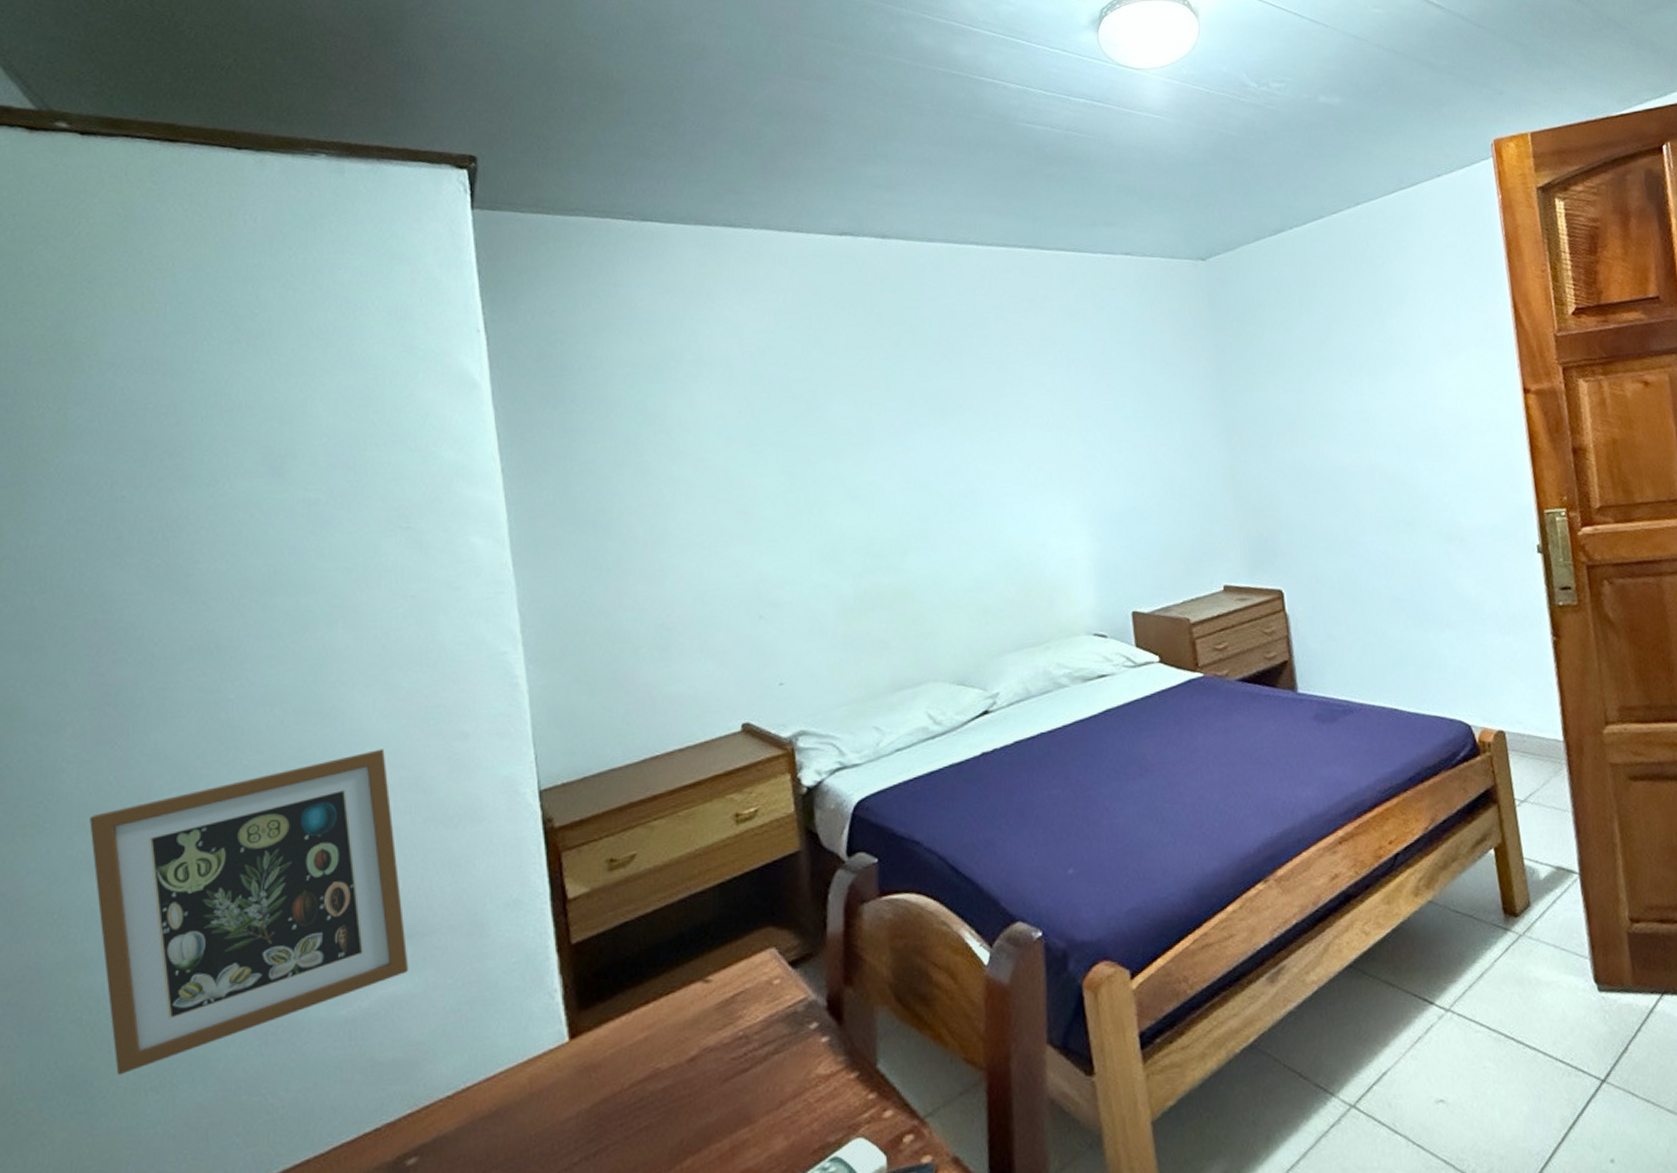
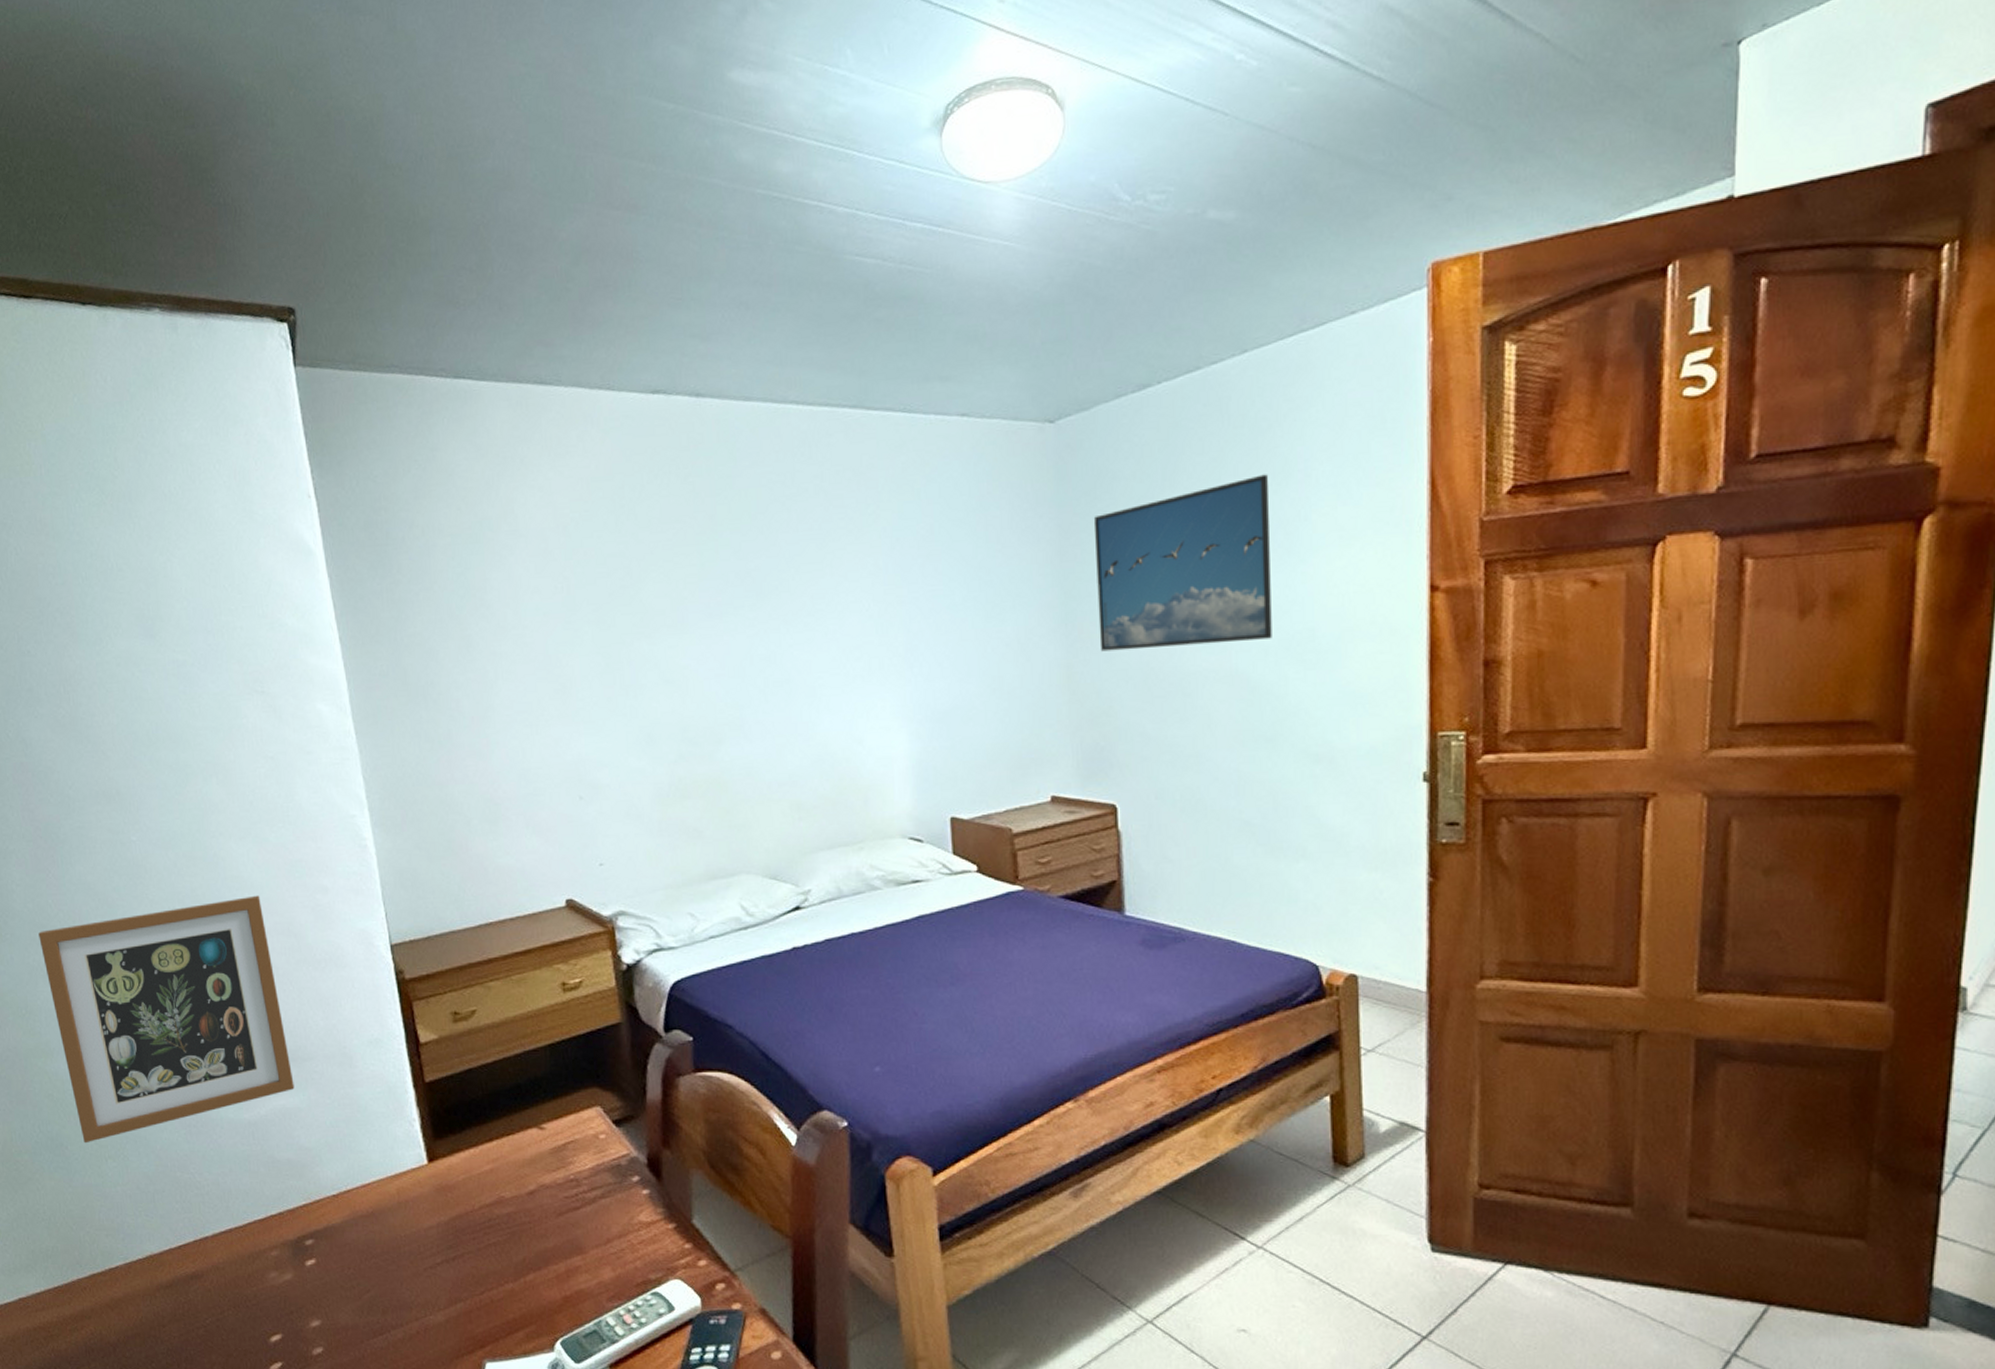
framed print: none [1244,301,1403,453] -> present [1093,474,1272,652]

